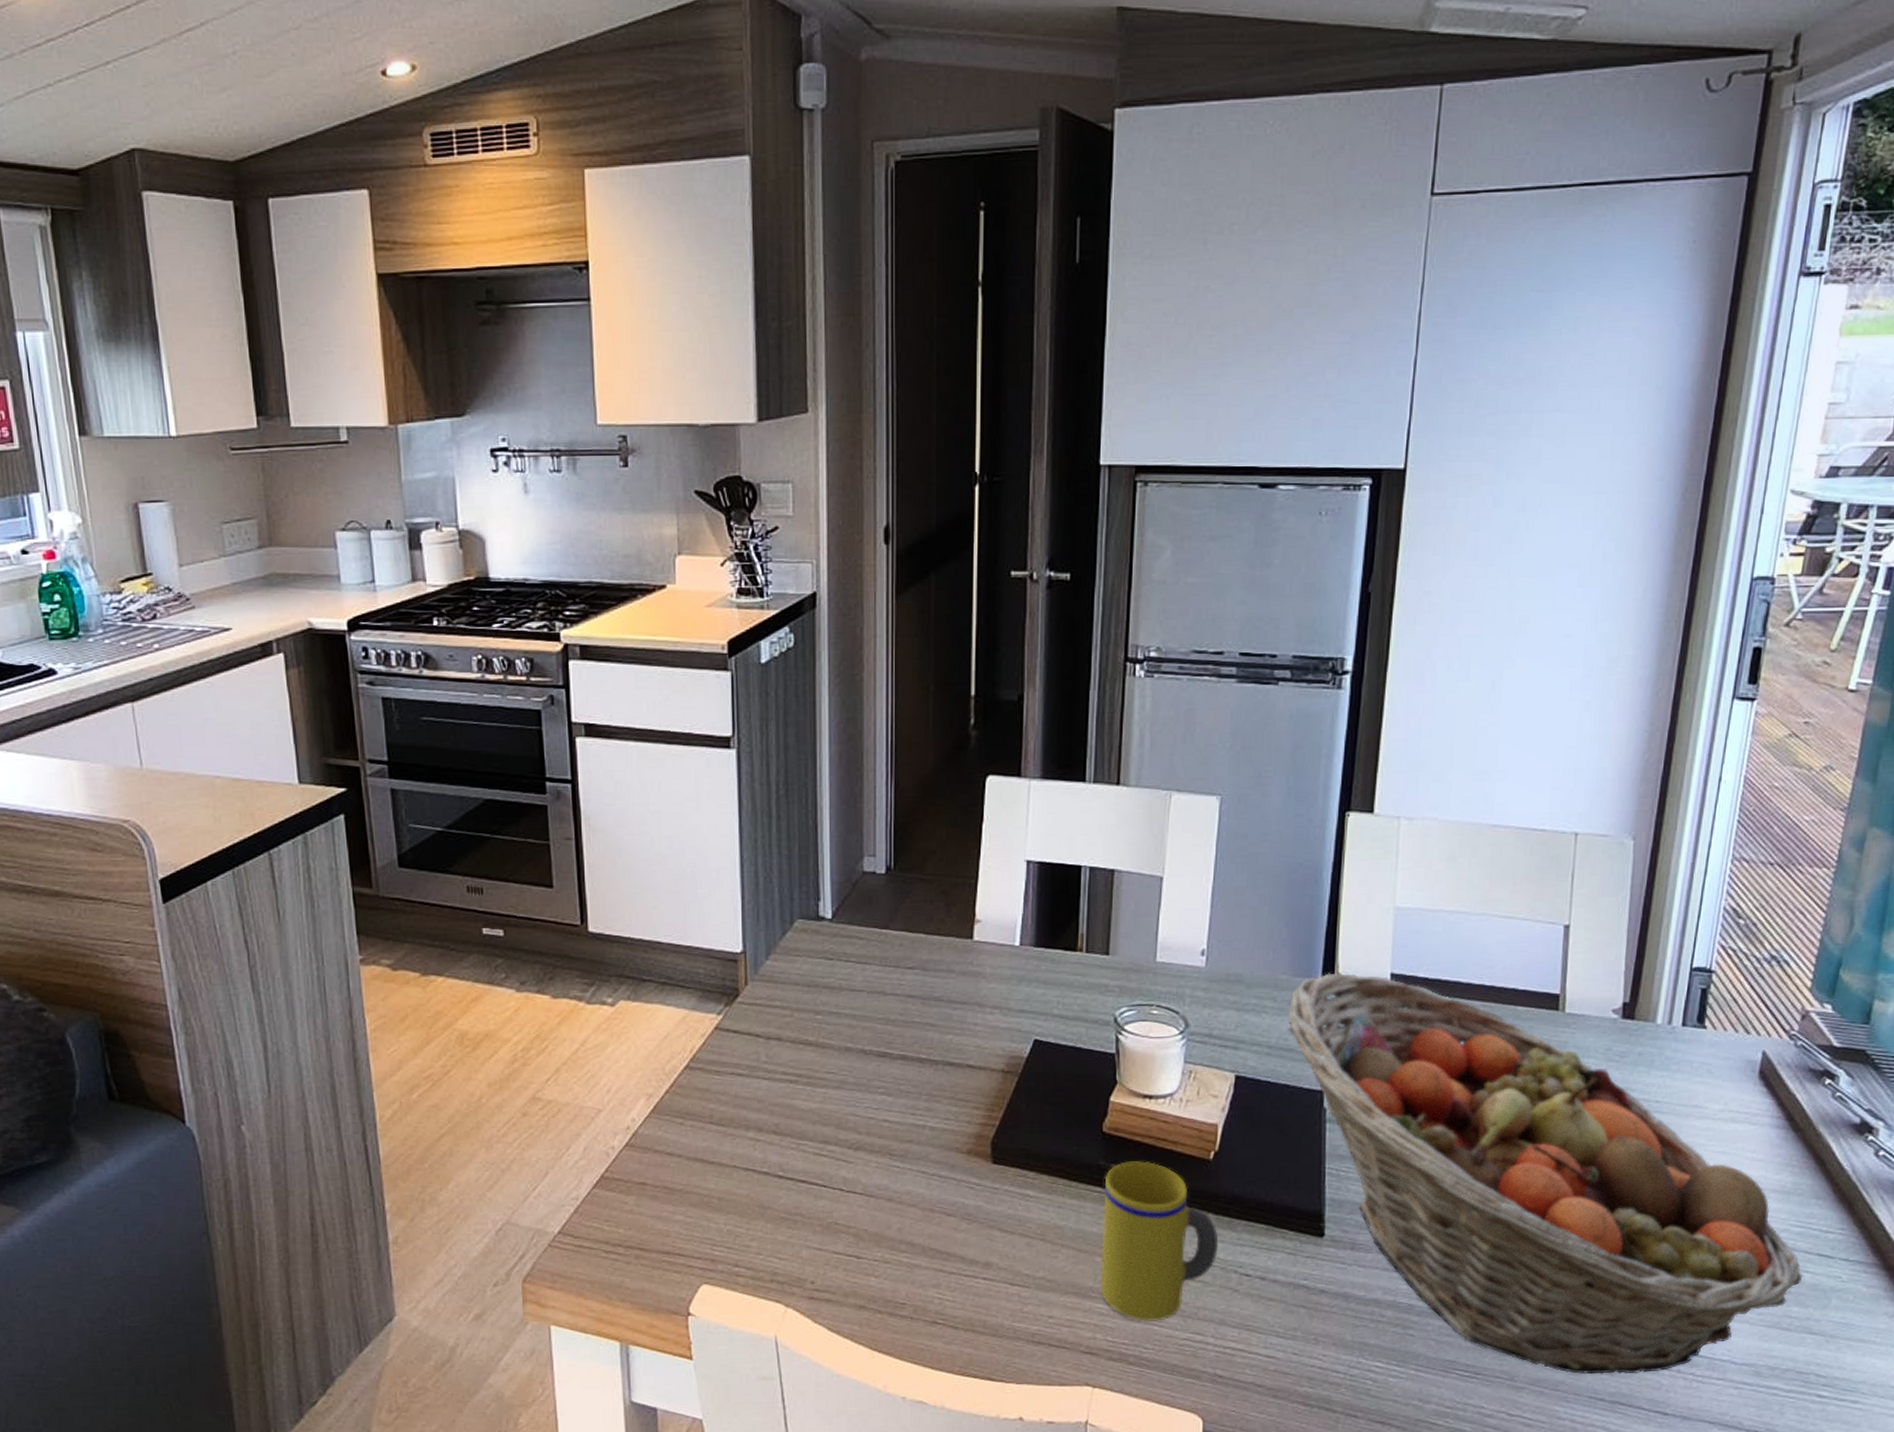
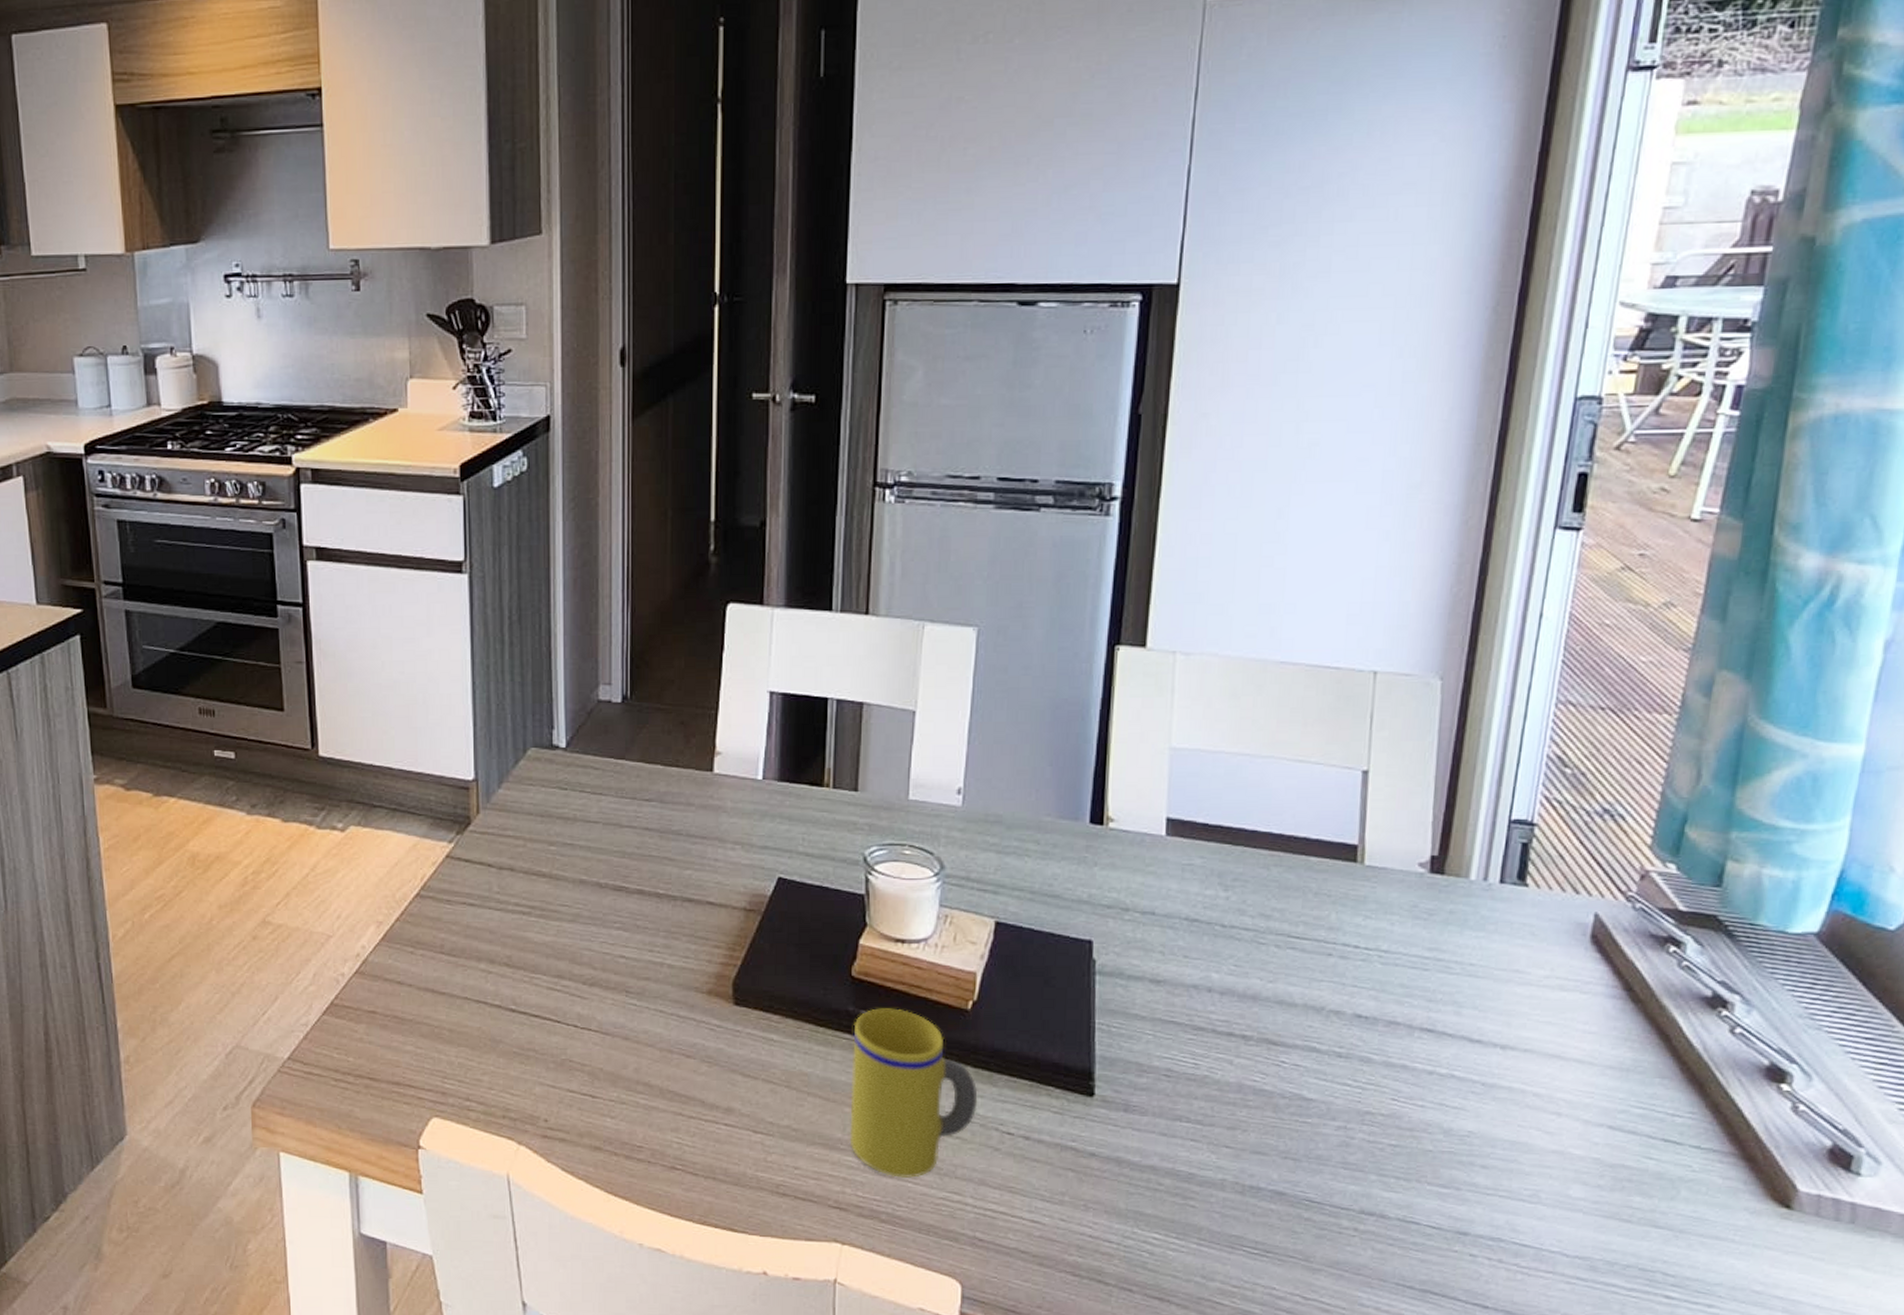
fruit basket: present [1288,973,1803,1375] -> none [1053,816,1646,1262]

